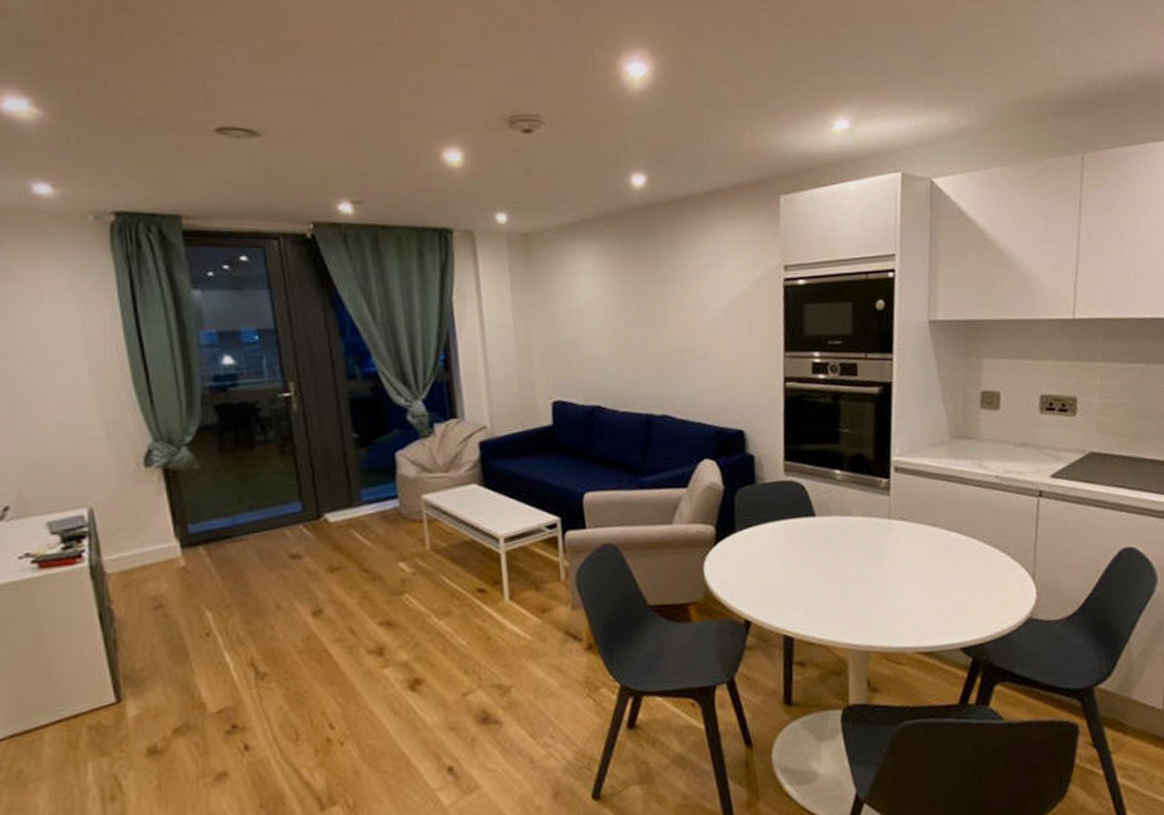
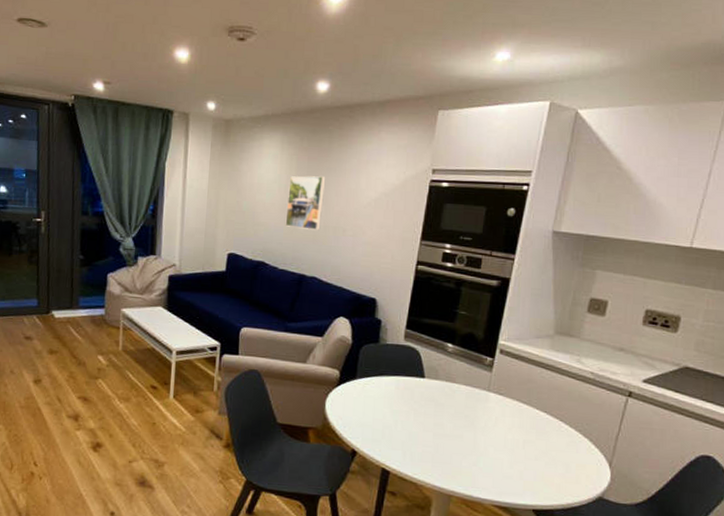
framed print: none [615,290,663,358] -> present [285,176,326,230]

